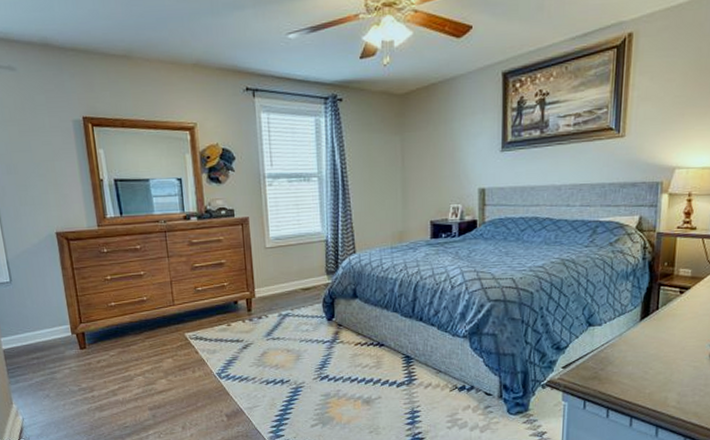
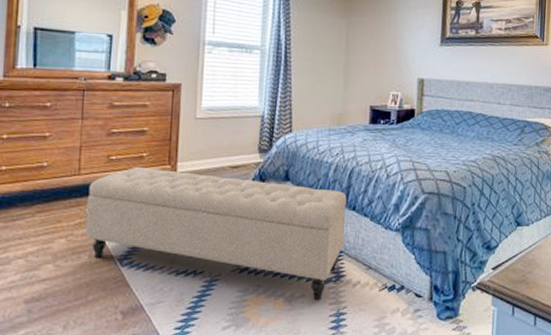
bench: none [183,294,414,401] -> present [85,166,347,301]

